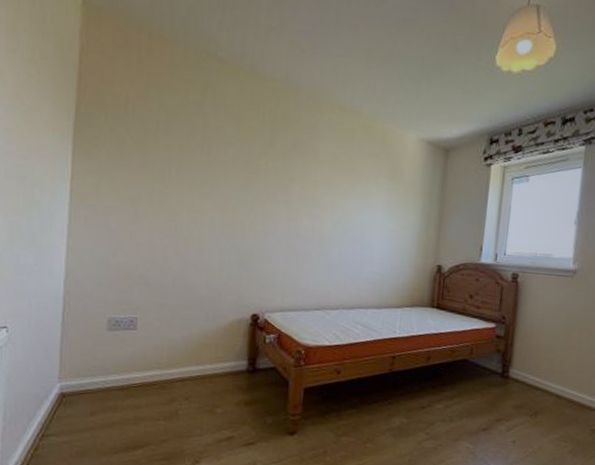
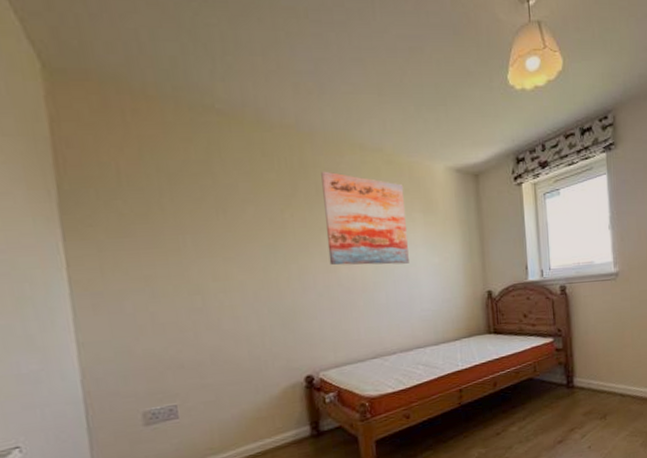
wall art: none [292,126,374,225] -> present [321,171,409,265]

